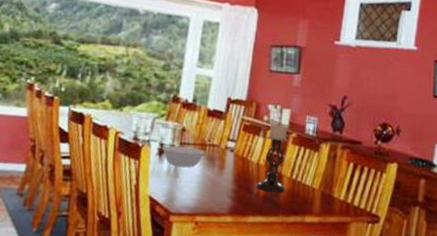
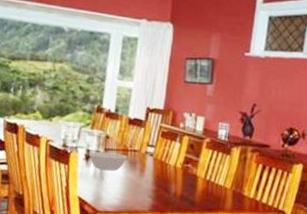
candle holder: present [257,123,290,193] -> none [174,130,204,192]

